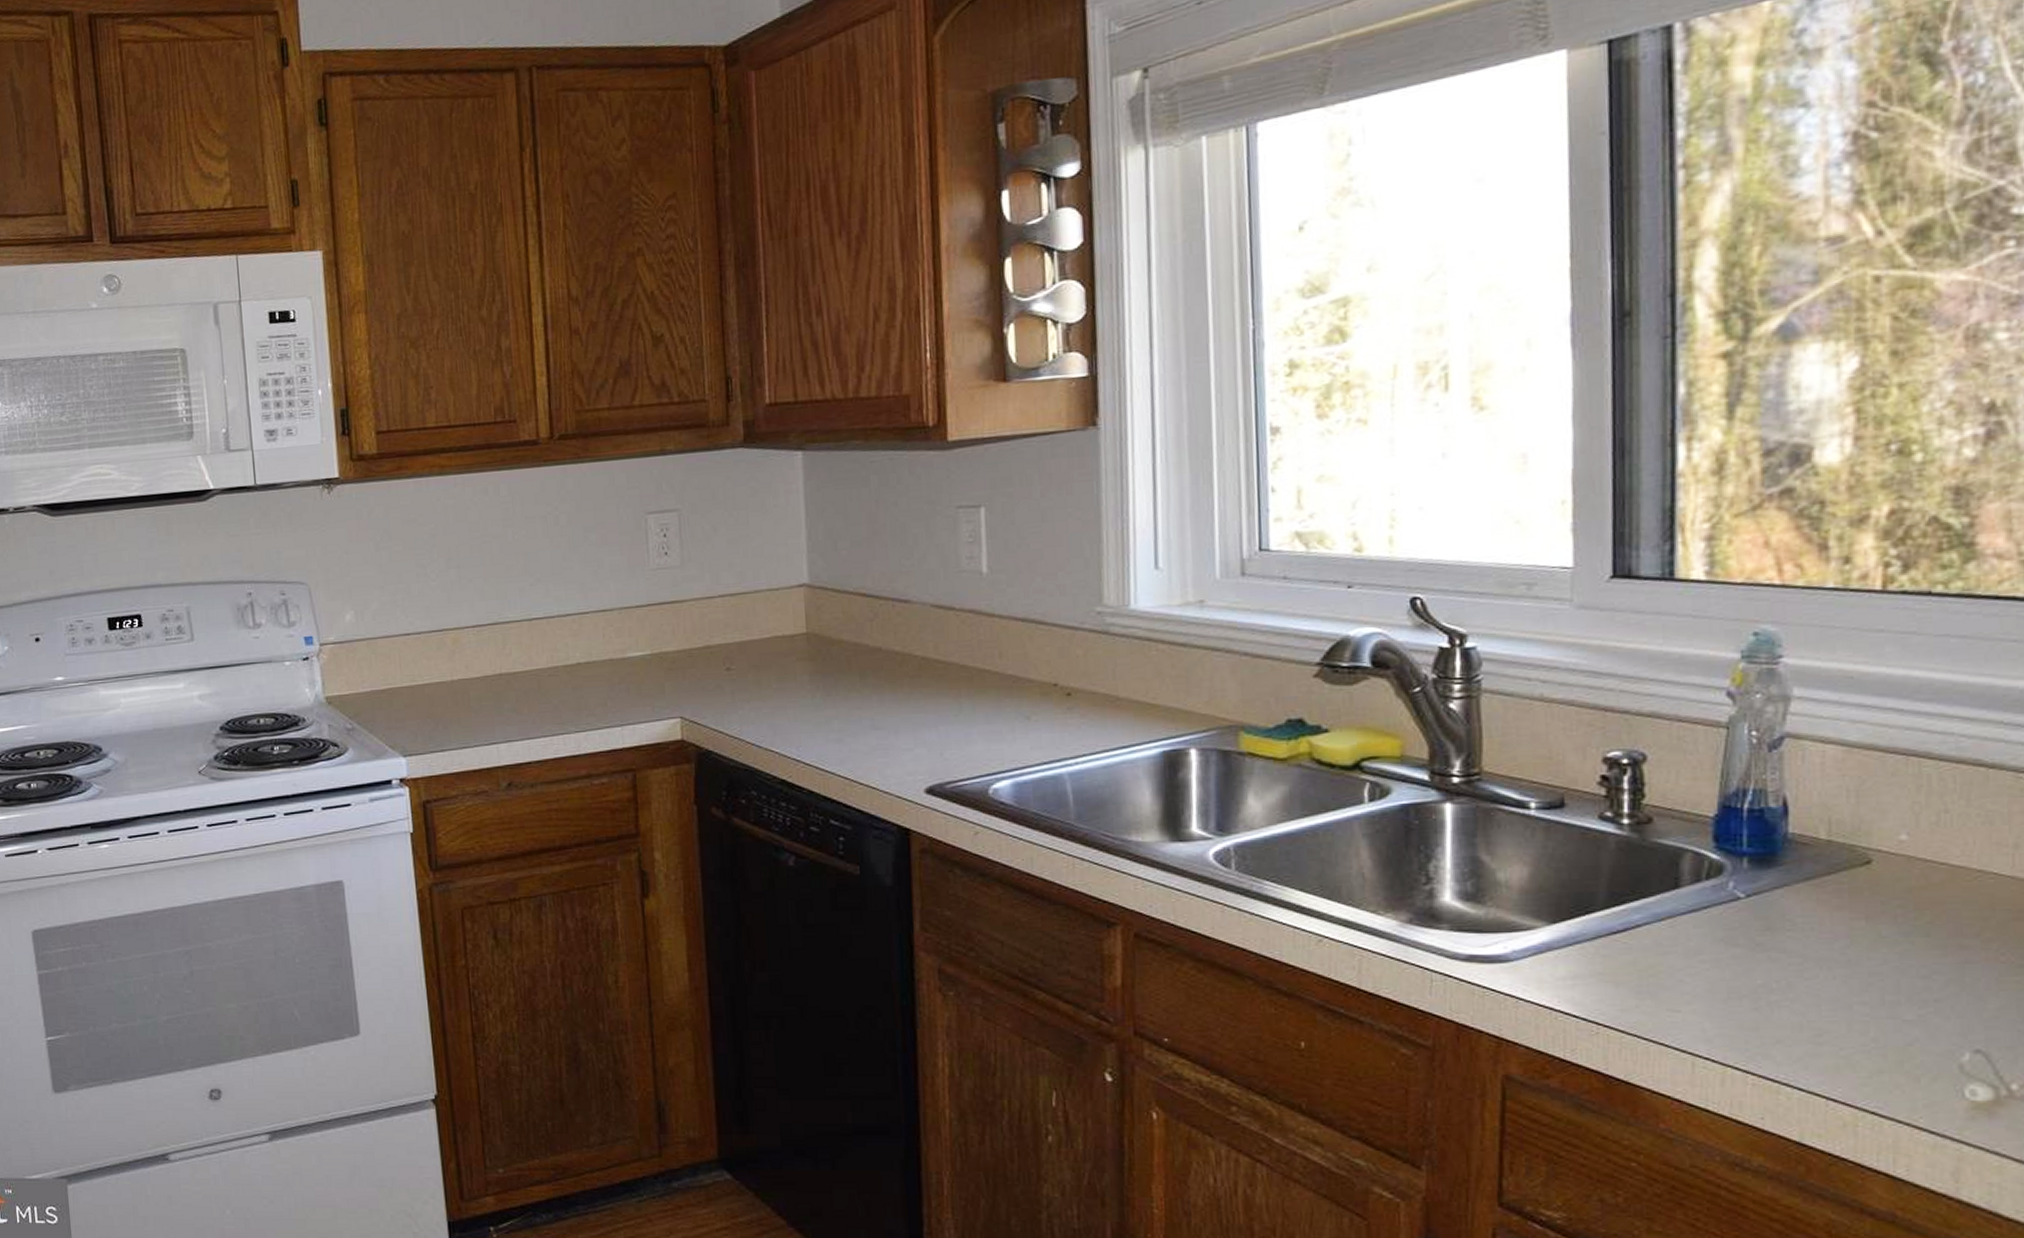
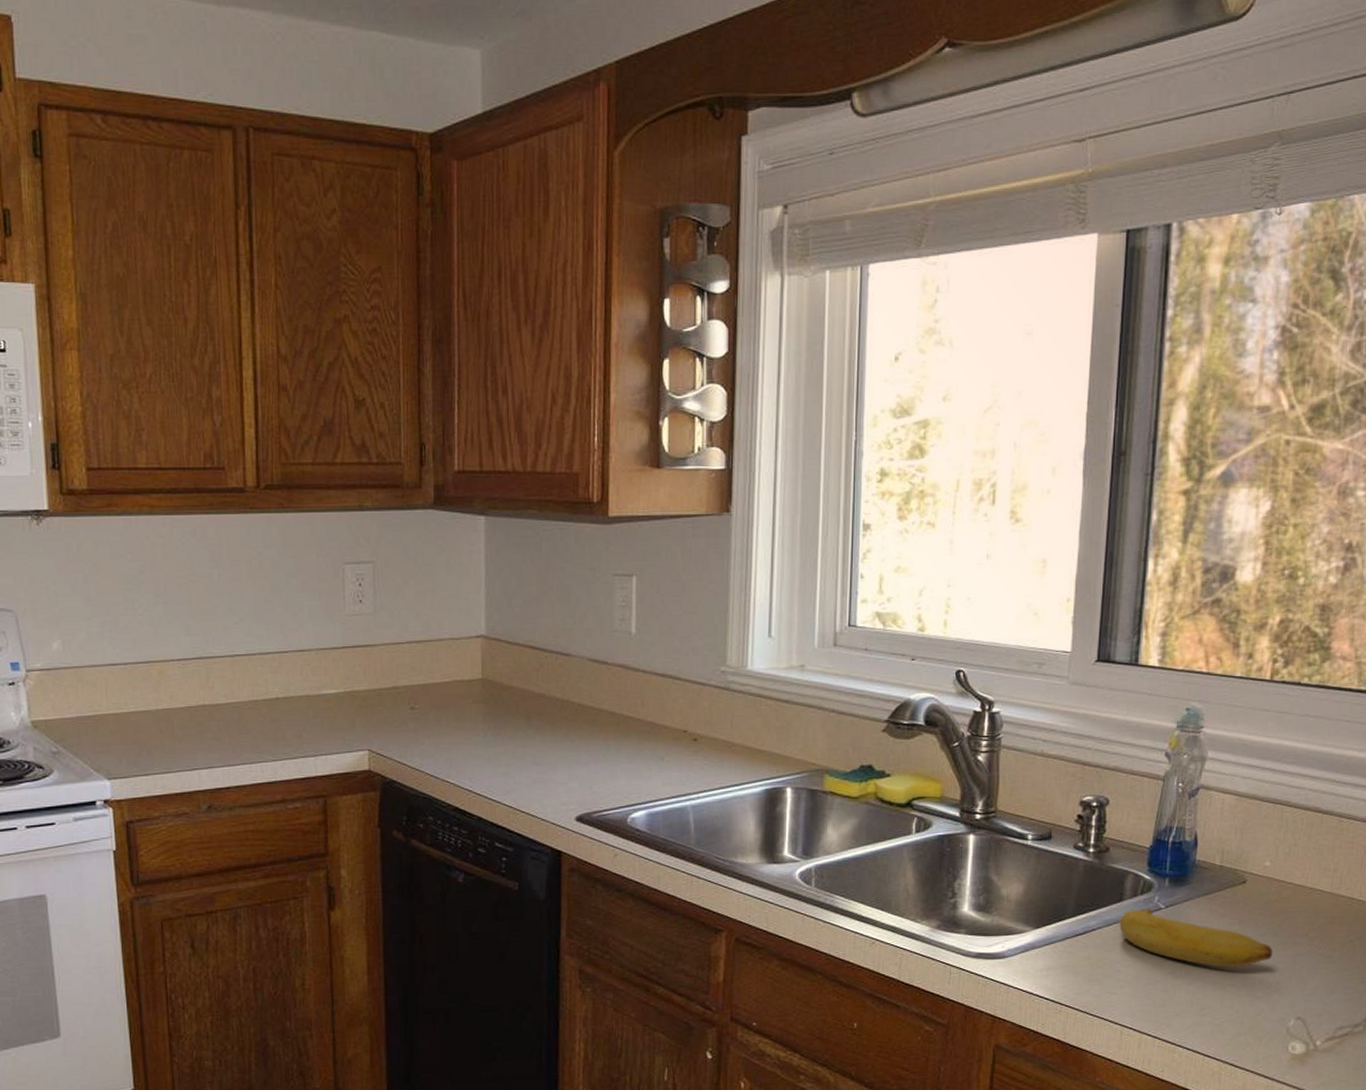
banana: none [1676,898,1926,979] -> present [1119,909,1273,968]

